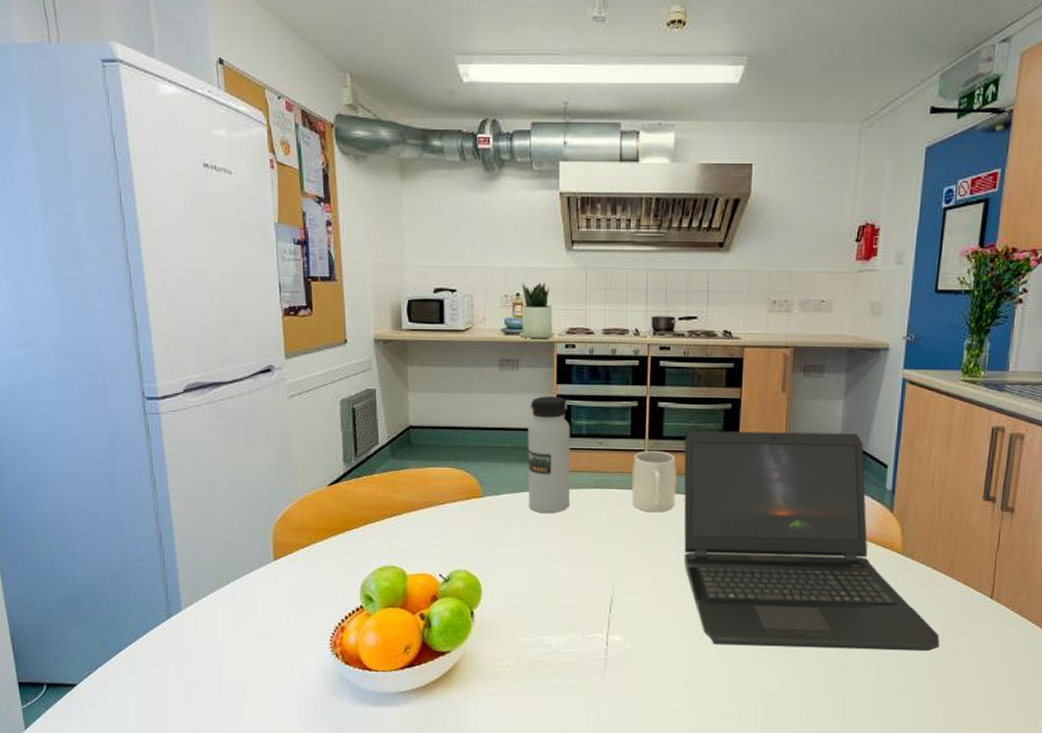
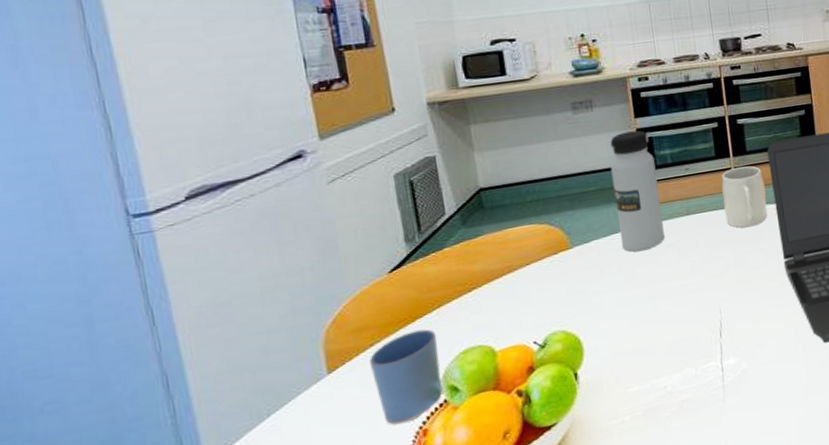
mug: none [306,540,361,617] -> present [369,329,442,425]
planter: present [518,282,556,339] -> none [584,20,627,79]

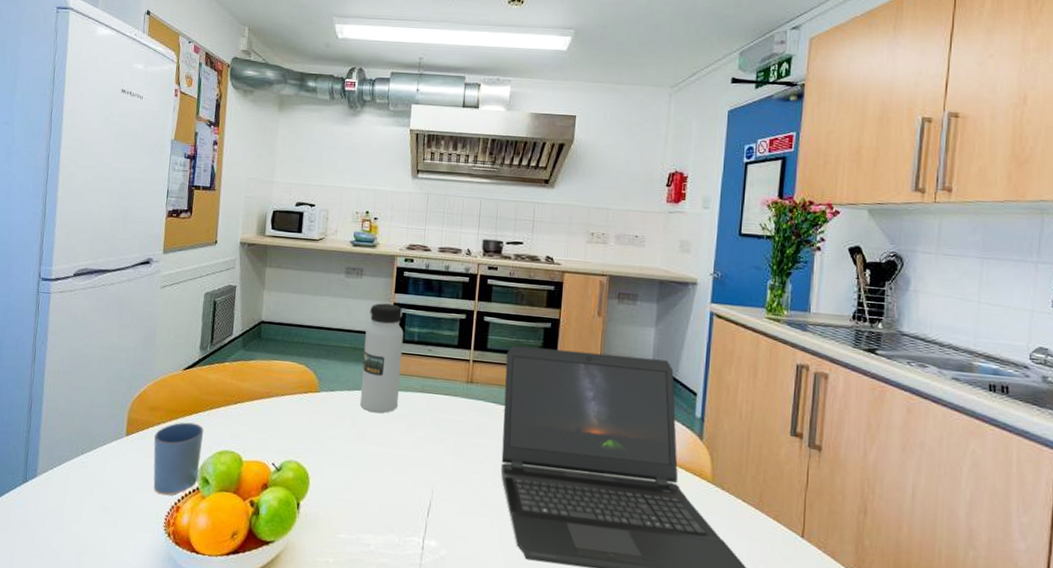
mug: present [721,166,768,228] -> none [455,360,498,421]

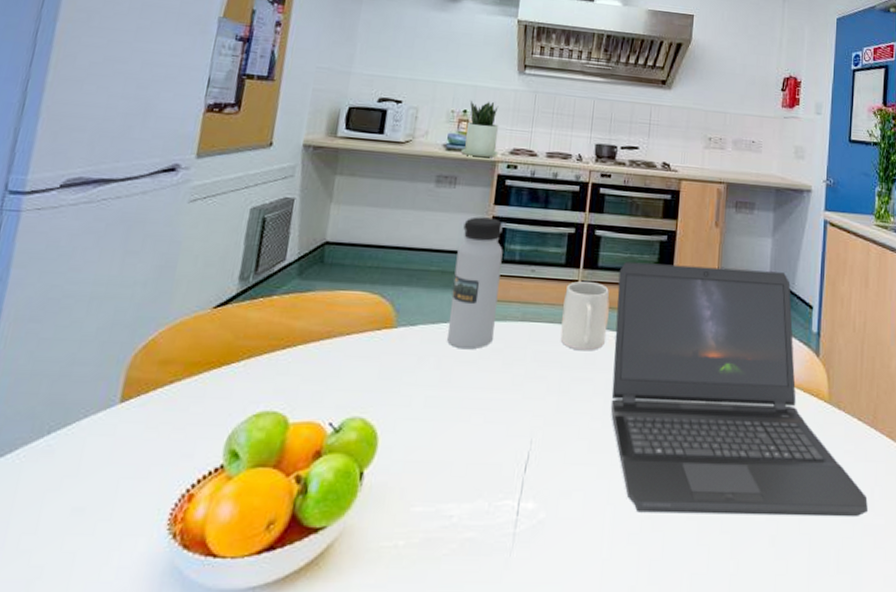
mug: present [153,422,204,496] -> none [156,377,237,481]
planter: none [365,203,397,253] -> present [460,100,499,158]
mug: none [455,360,498,421] -> present [560,280,610,351]

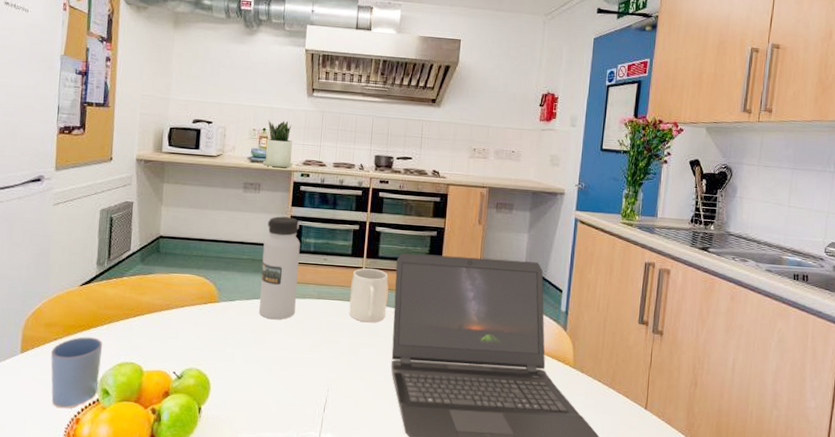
mug: none [156,377,237,481] -> present [50,337,103,409]

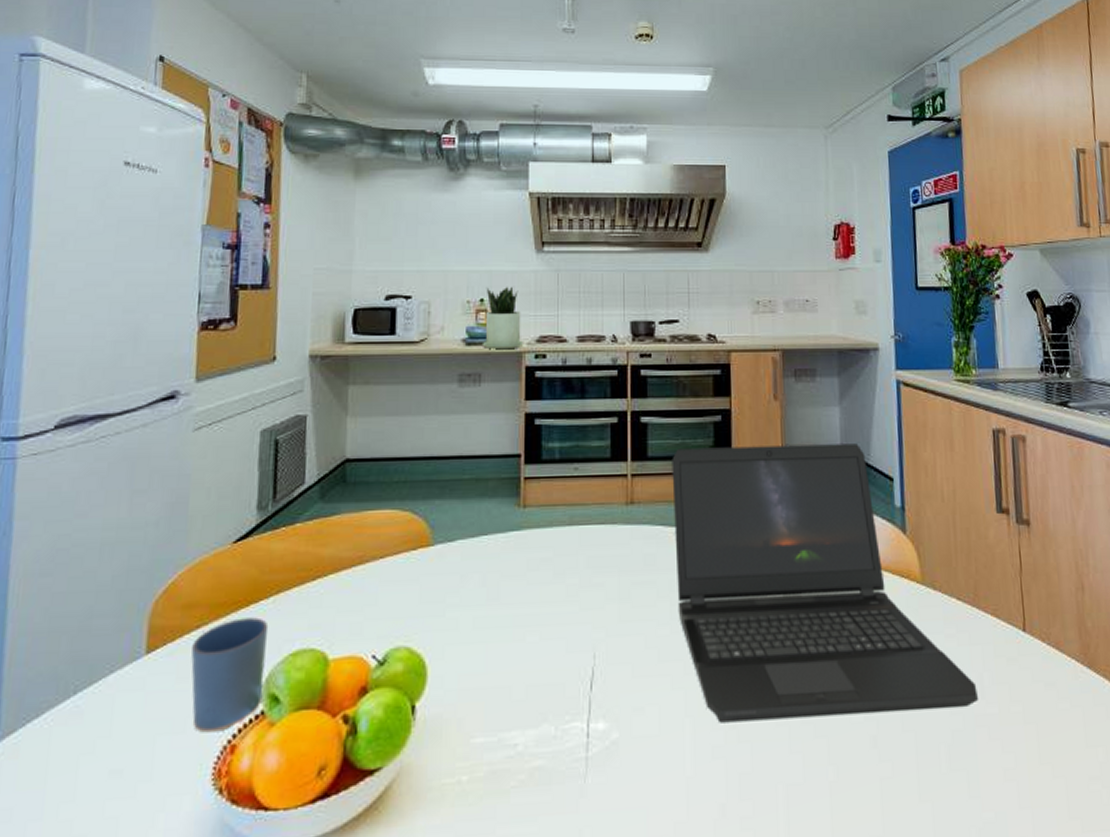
water bottle: present [258,216,300,320] -> none [489,415,541,562]
mug: present [349,267,389,323] -> none [612,474,665,552]

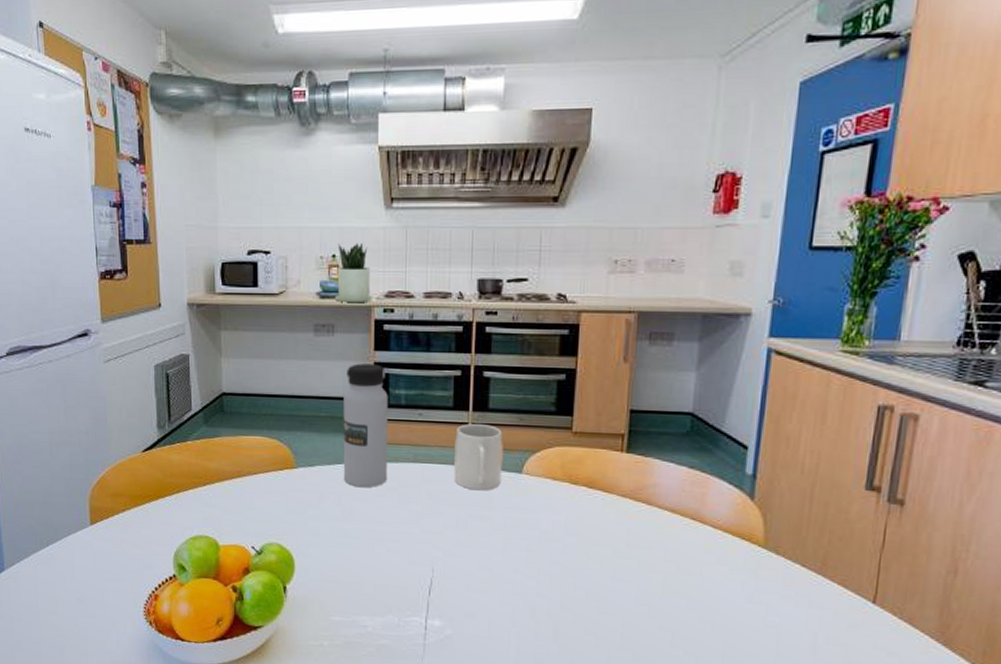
mug: present [191,617,269,733] -> none [121,507,174,584]
water bottle: none [489,415,541,562] -> present [343,363,388,488]
mug: none [612,474,665,552] -> present [453,423,503,491]
laptop computer: present [672,443,978,723] -> none [510,403,809,659]

